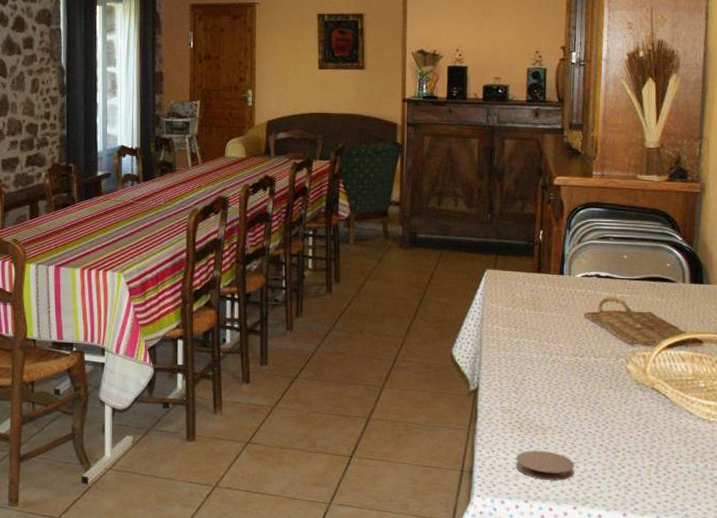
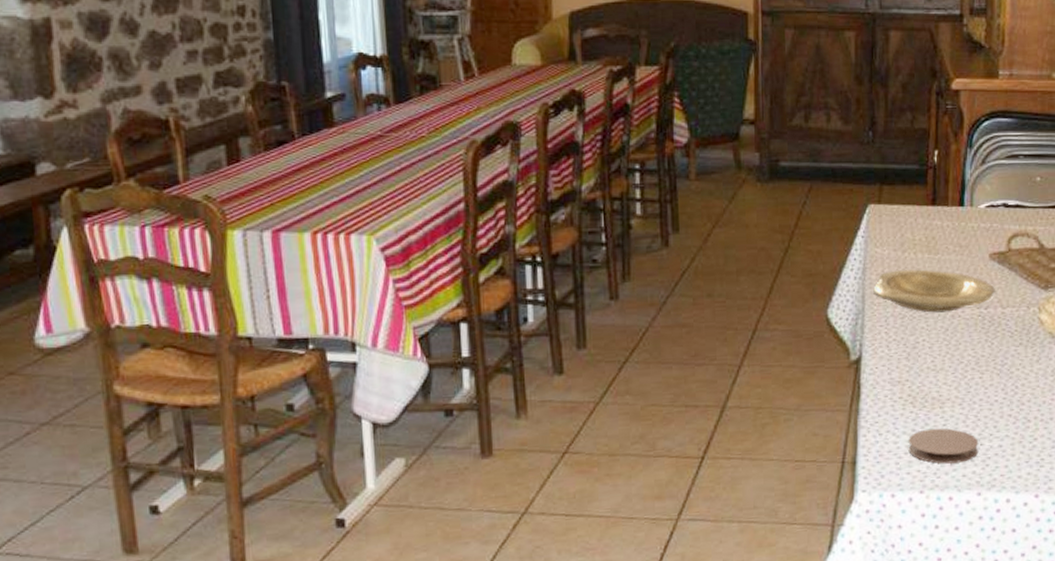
plate: none [489,322,590,357] -> present [873,269,996,313]

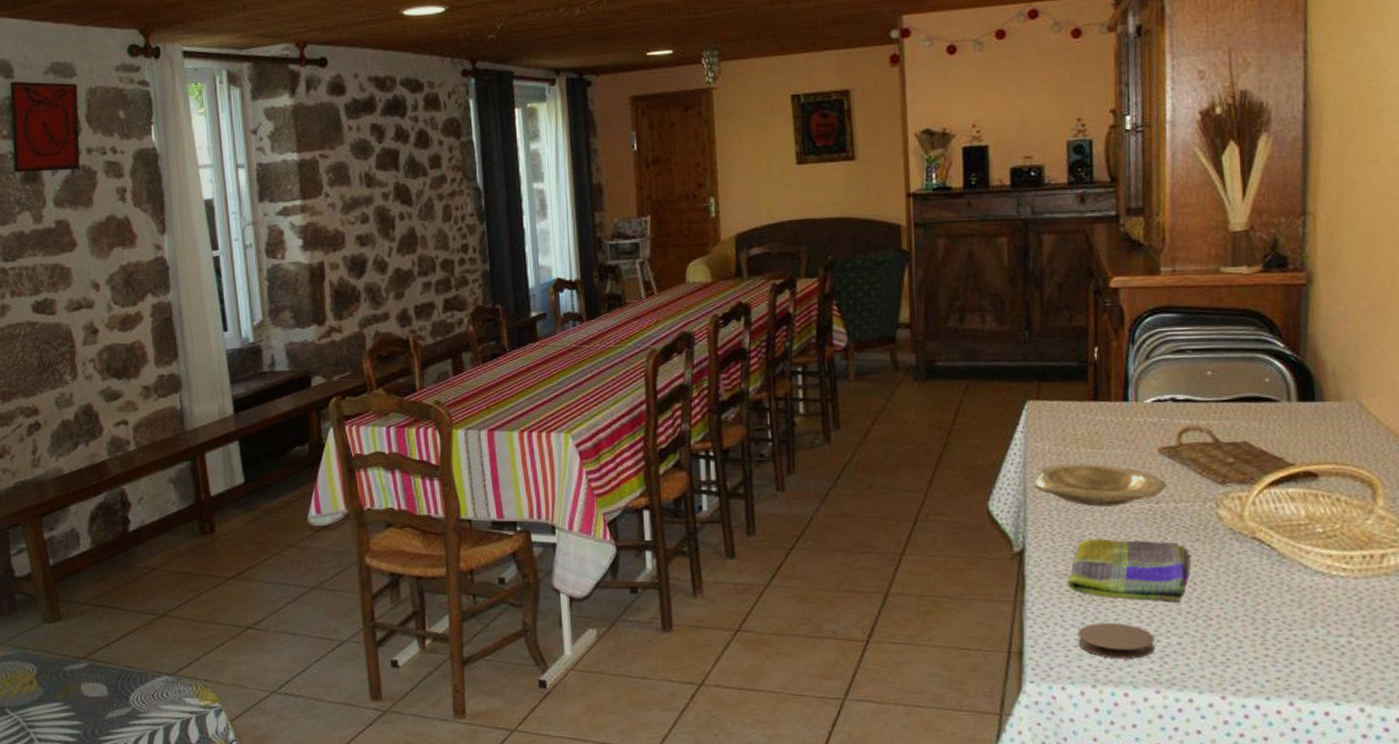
dish towel: none [901,345,1014,407] -> present [1068,538,1191,603]

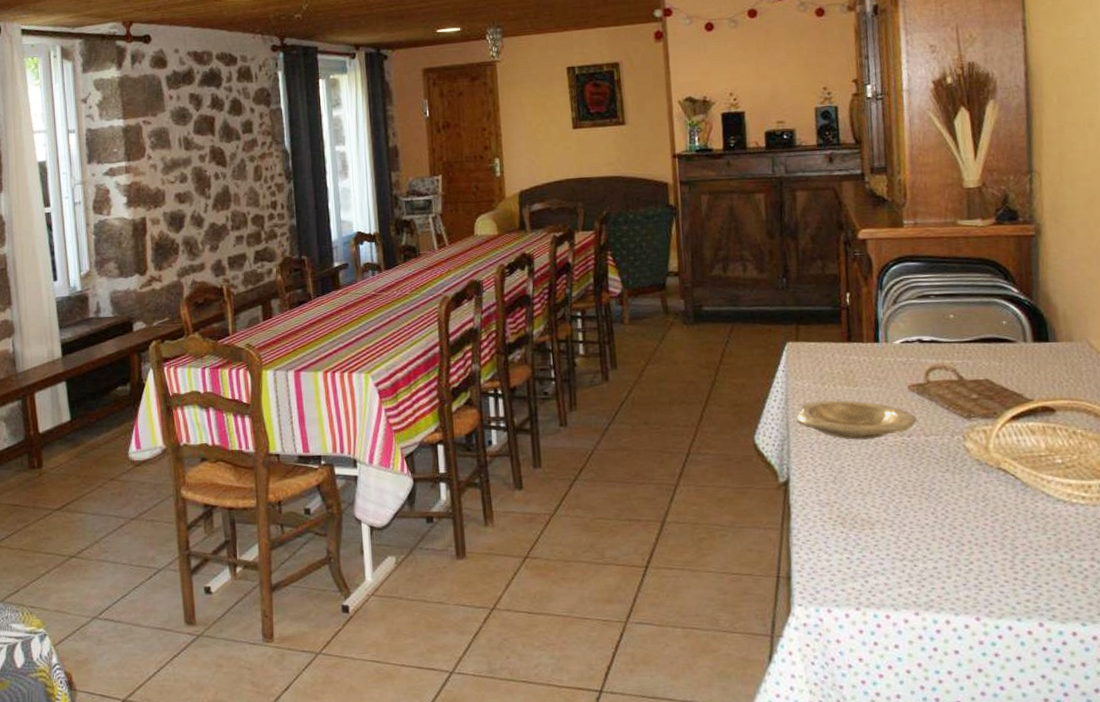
dish towel: present [1068,538,1191,603] -> none [830,469,943,530]
coaster: present [1077,622,1156,659] -> none [840,548,913,583]

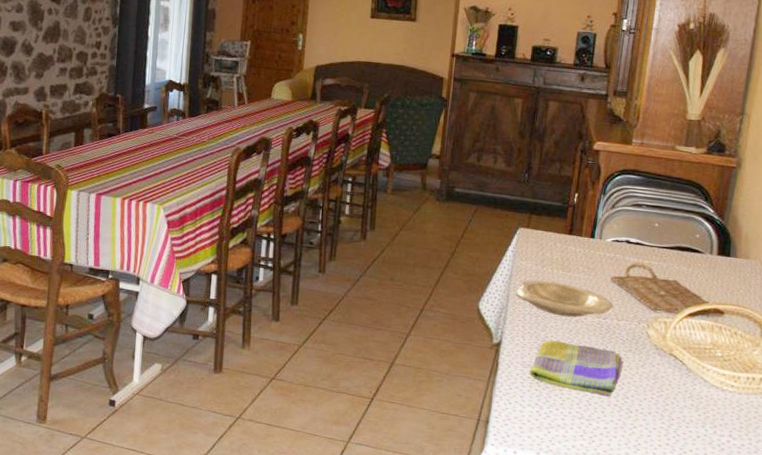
dish towel: none [830,469,943,530] -> present [530,340,624,397]

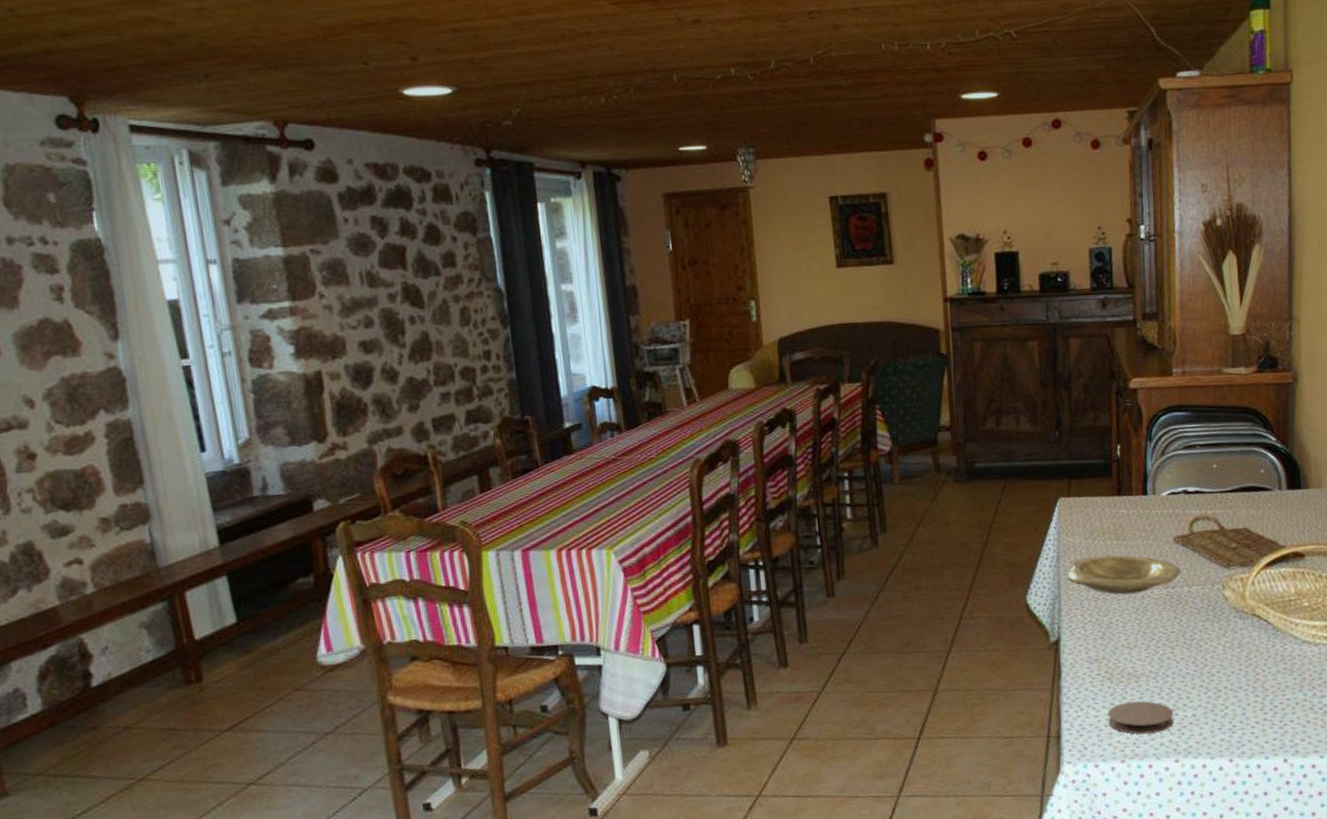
dish towel: present [530,340,624,397] -> none [1098,623,1203,679]
coaster: none [531,405,588,436] -> present [1107,701,1174,735]

